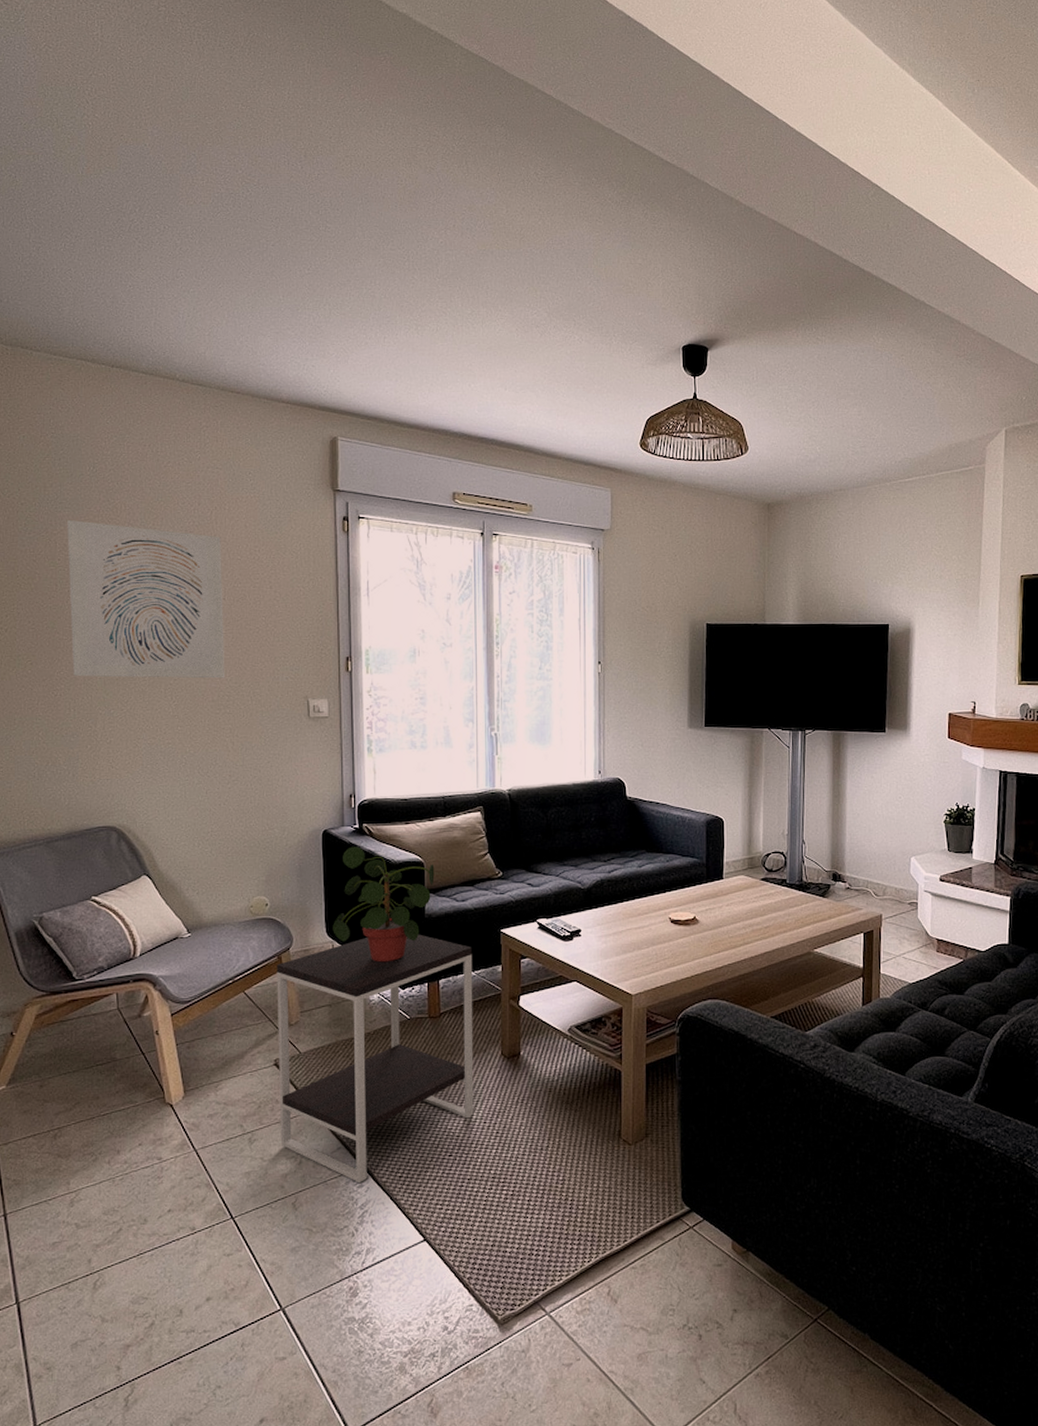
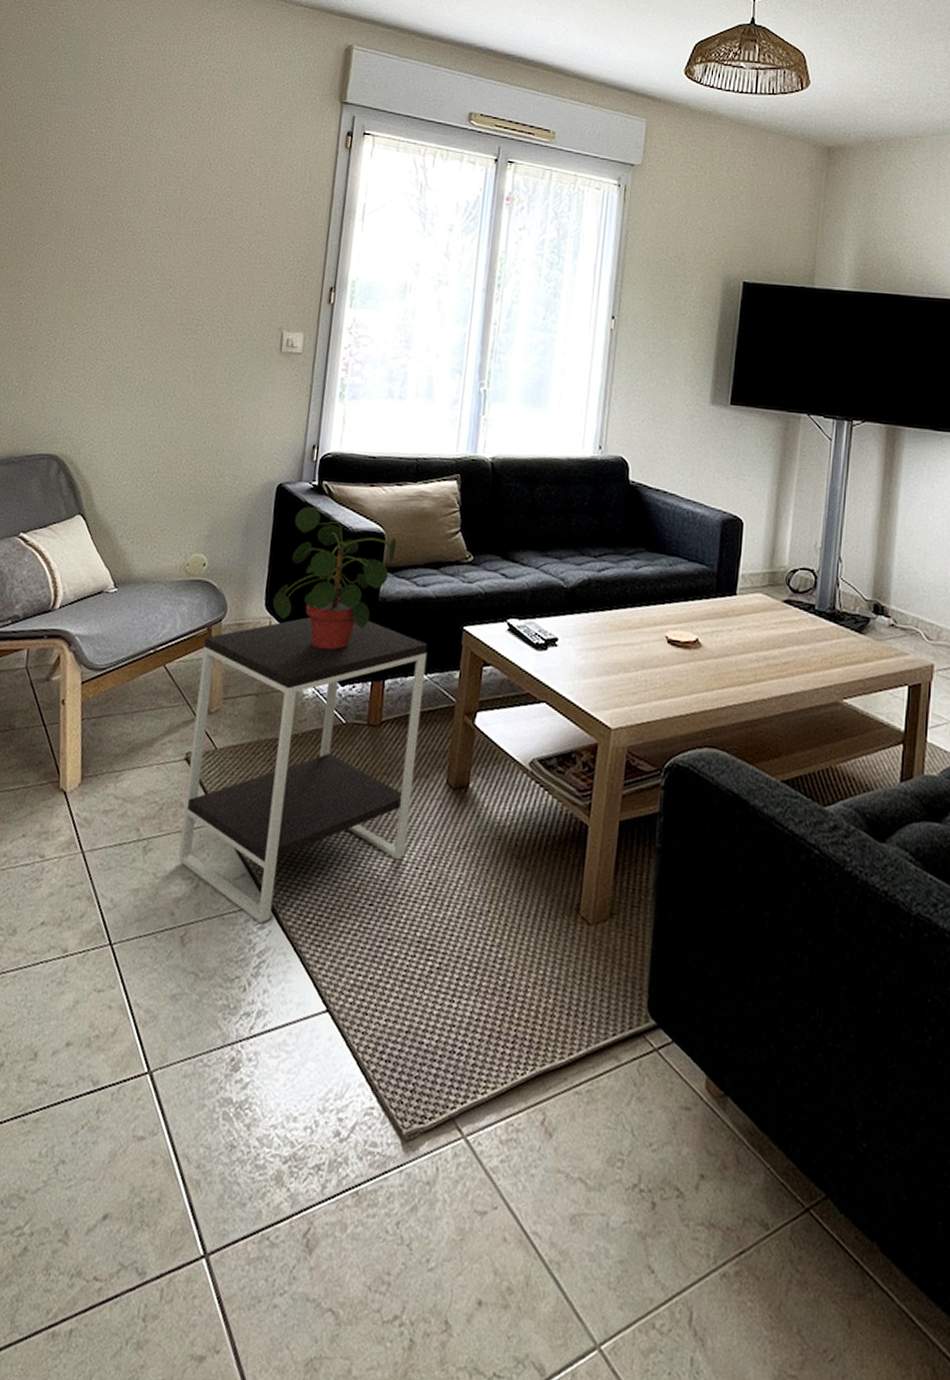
wall art: present [66,519,225,679] -> none [41,116,216,300]

